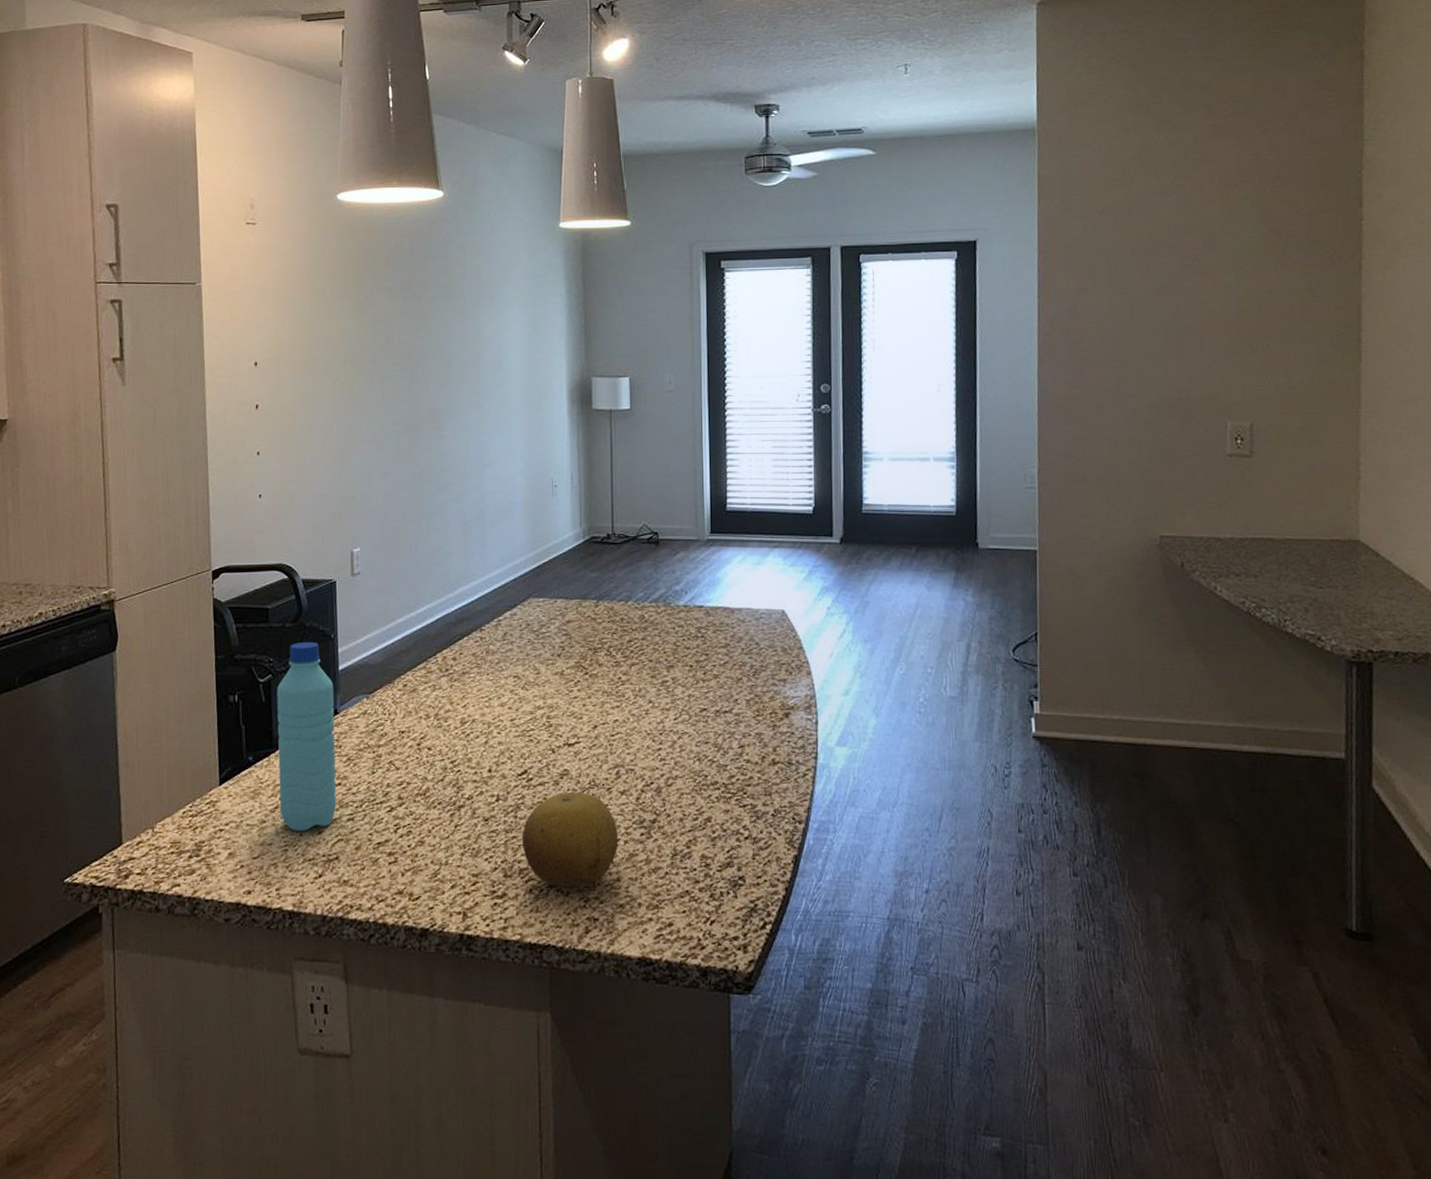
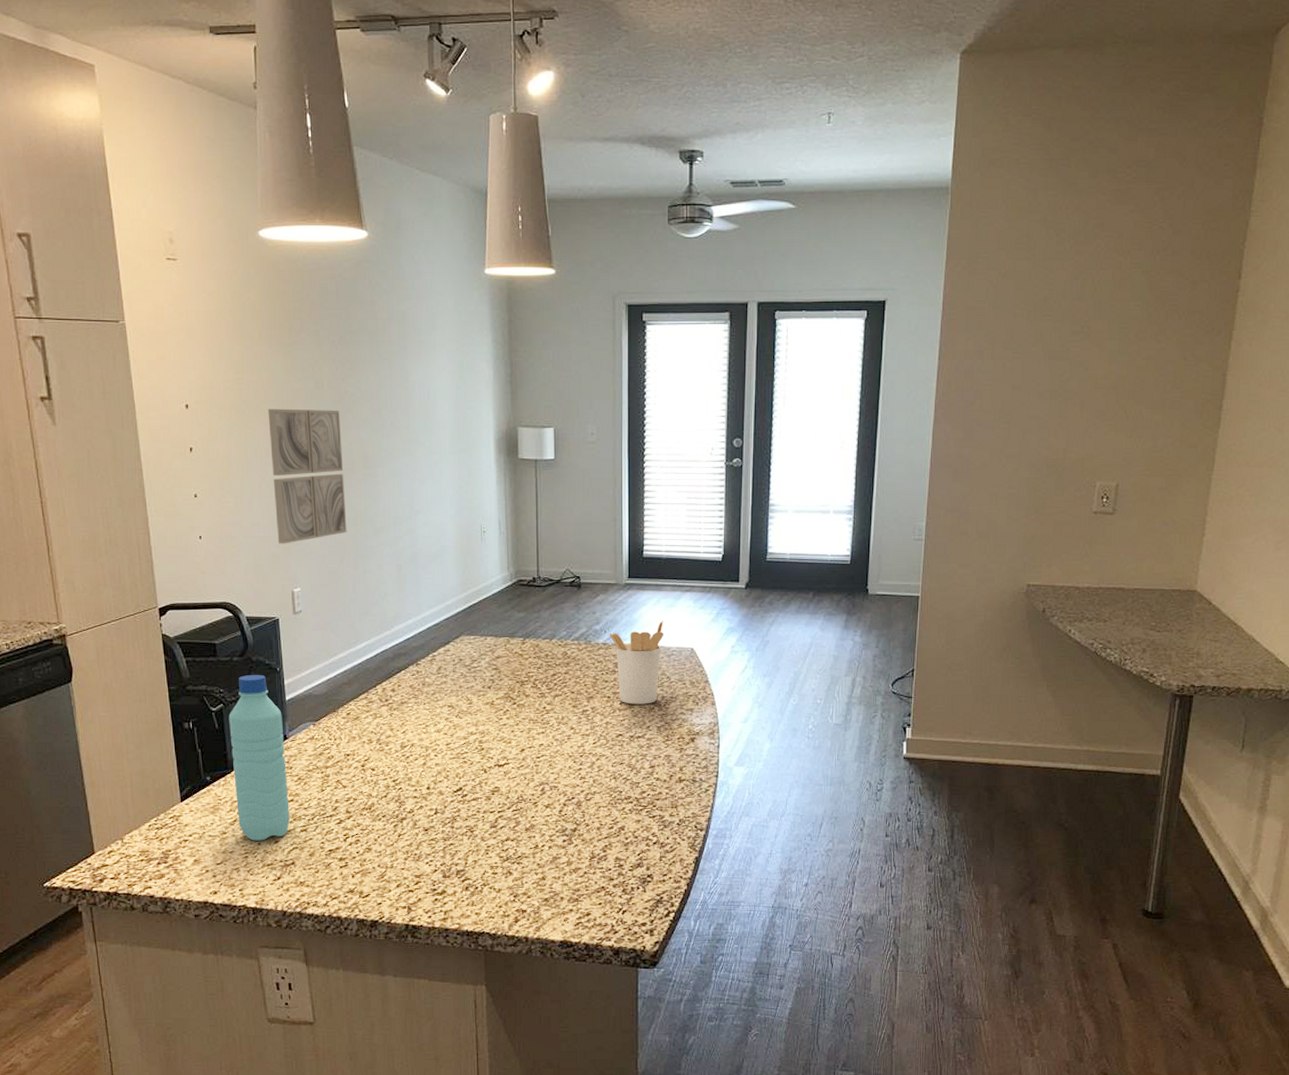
wall art: none [336,364,412,502] -> present [267,408,347,544]
fruit: present [521,792,619,888] -> none [458,806,544,886]
utensil holder: none [690,580,751,674] -> present [609,621,664,704]

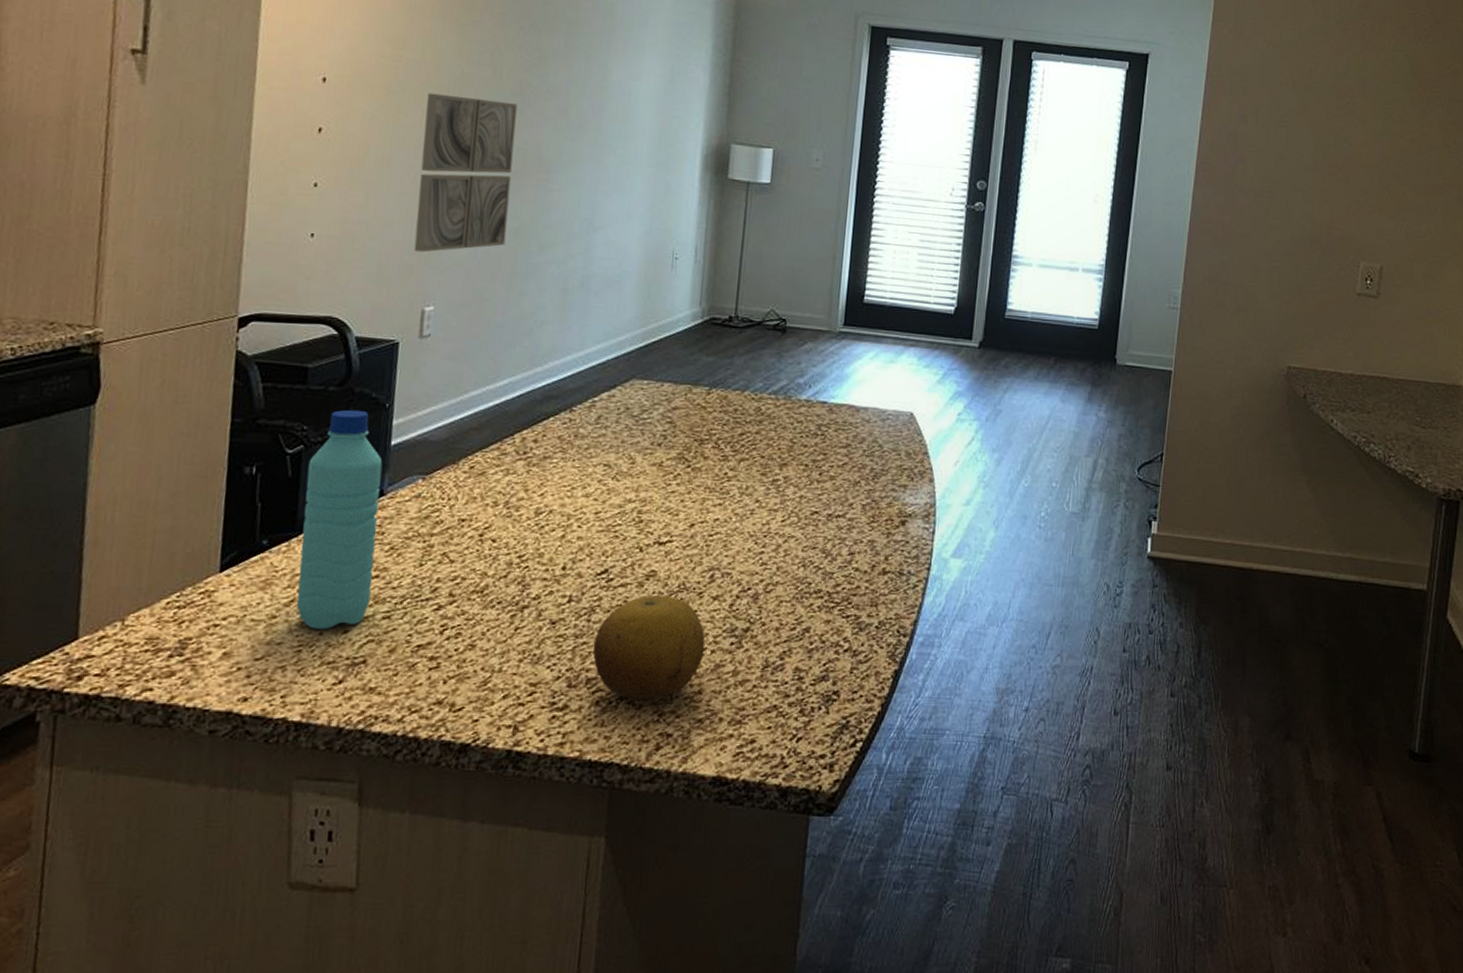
fruit: none [458,806,544,886] -> present [592,595,705,701]
utensil holder: present [609,621,664,704] -> none [814,378,881,477]

